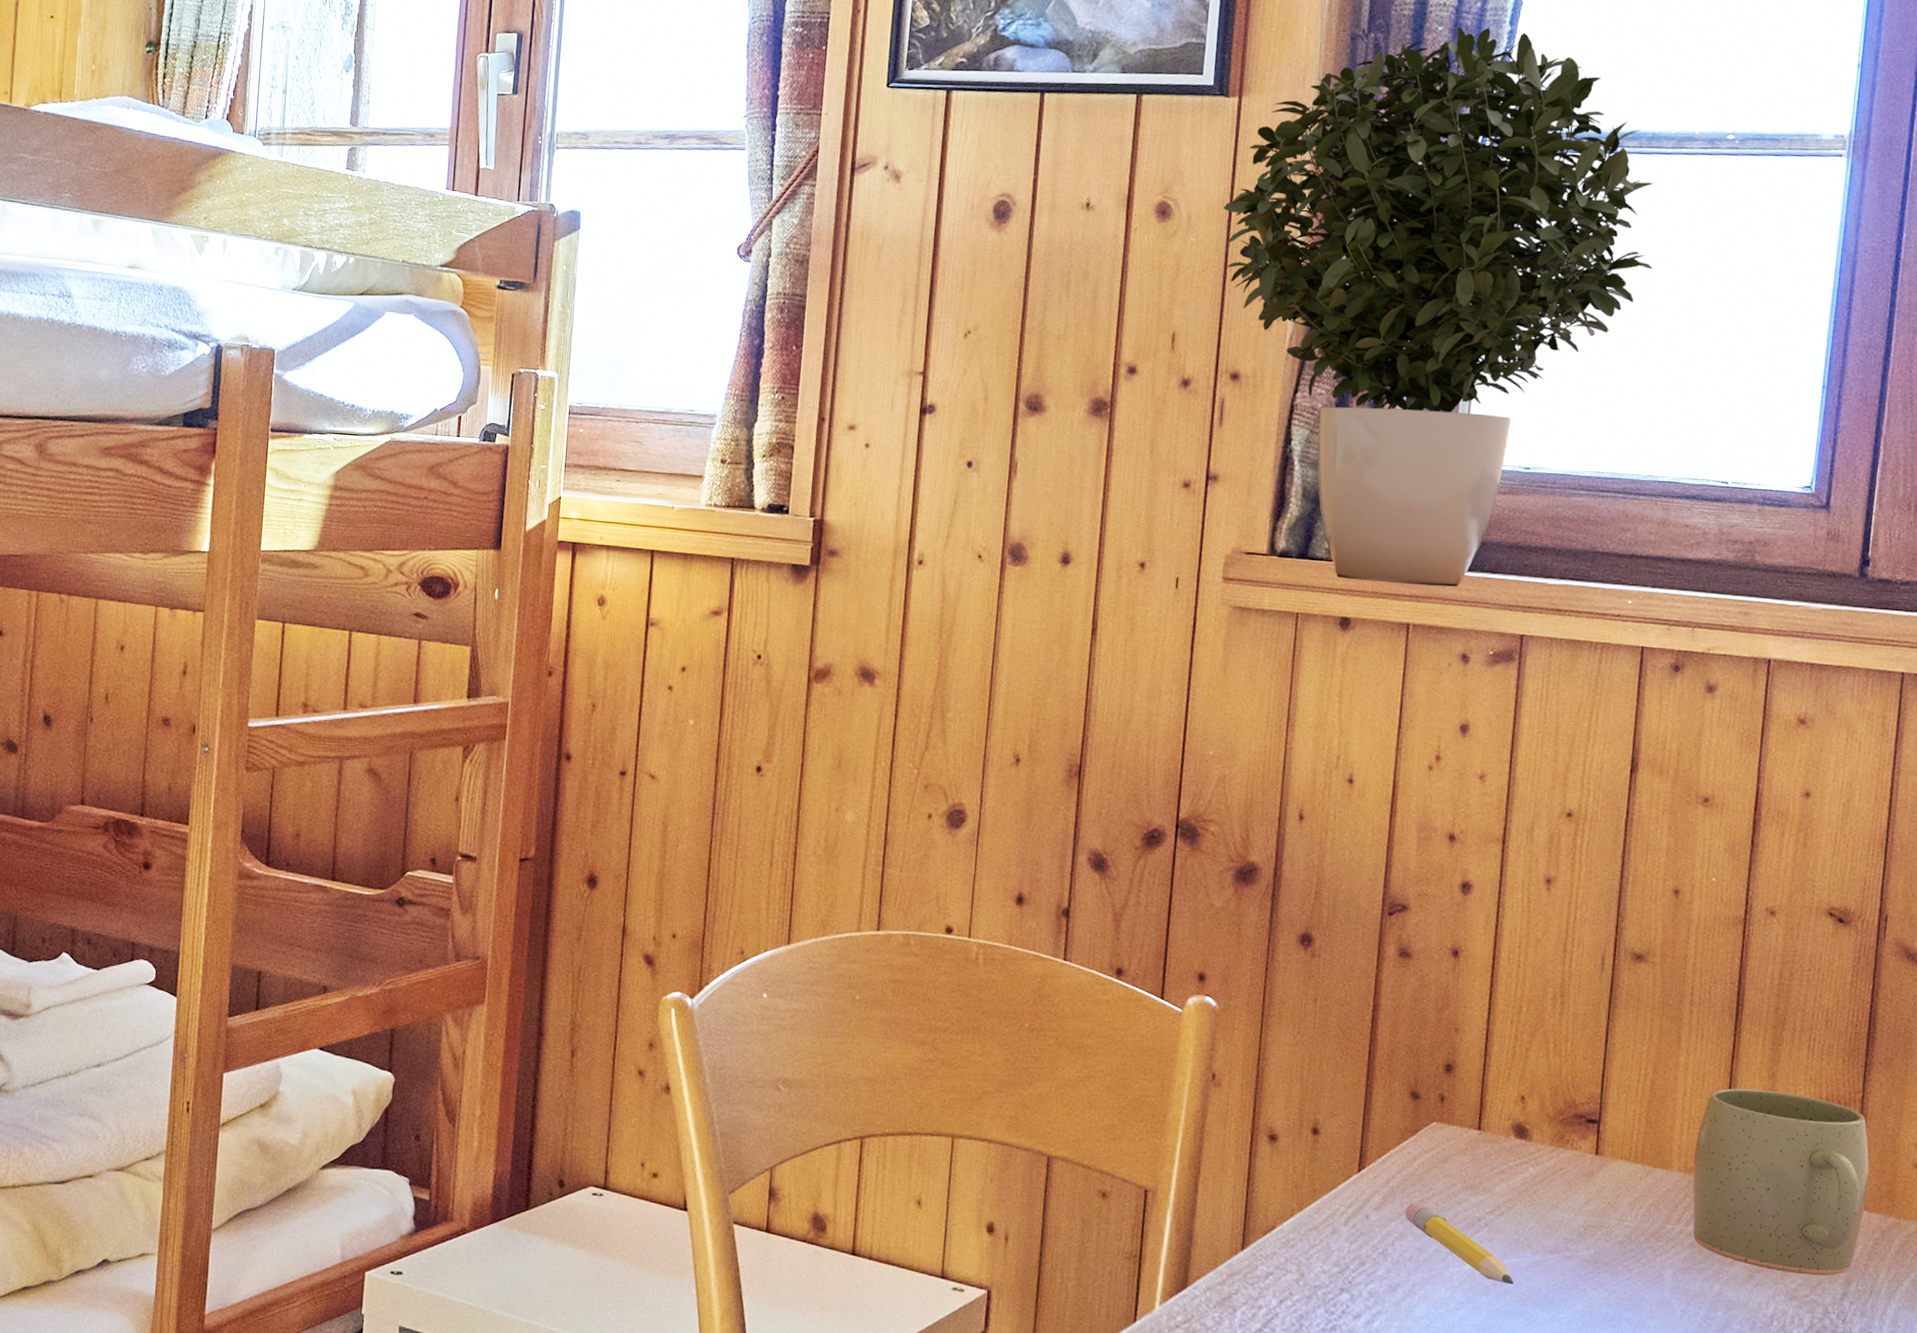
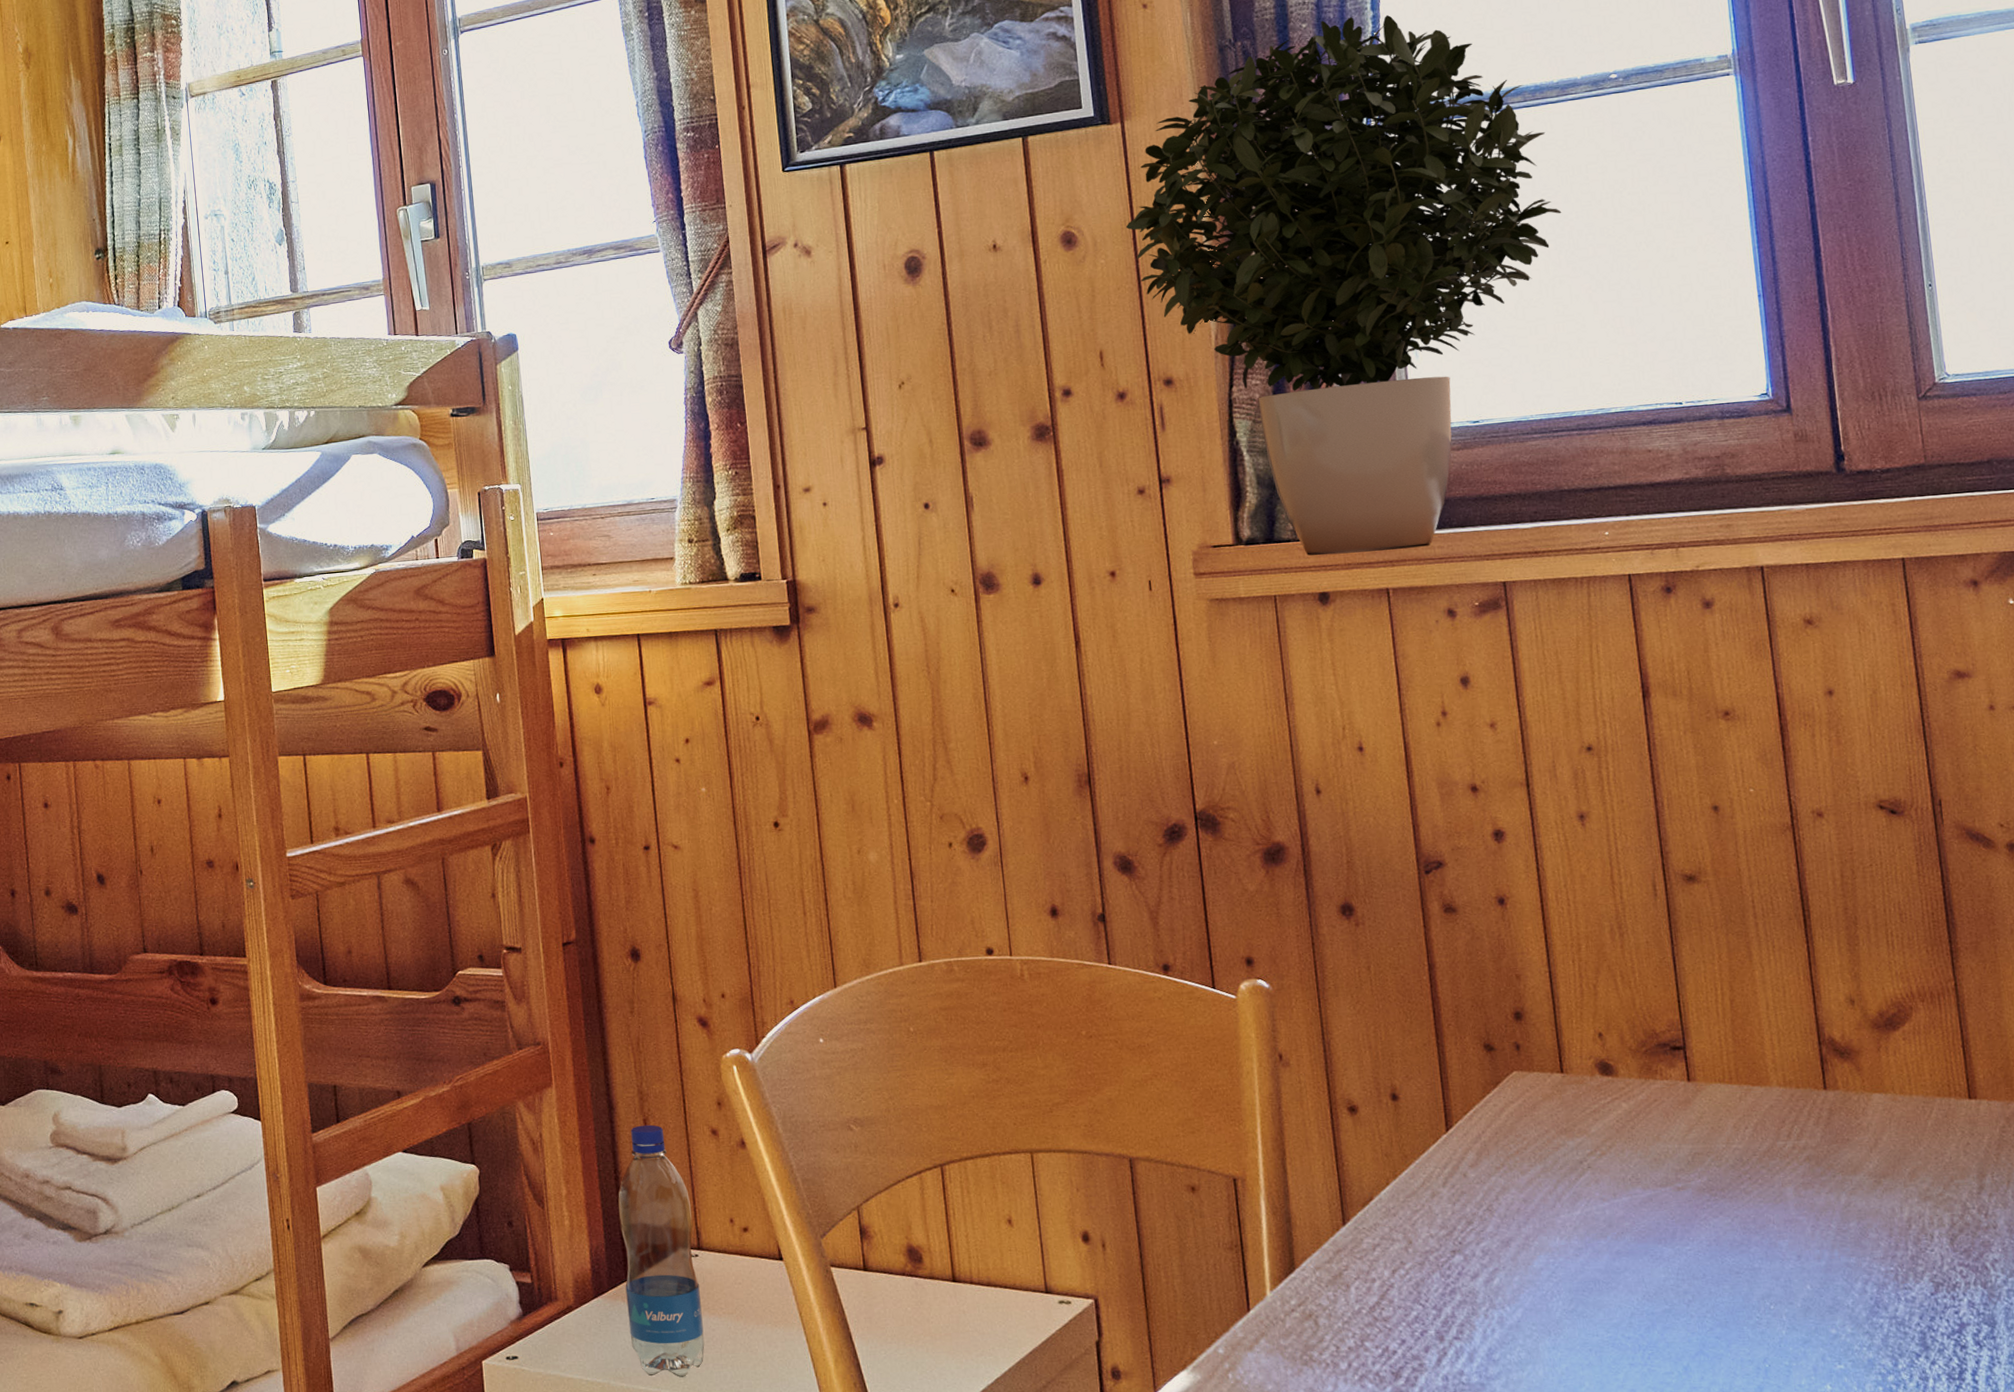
bottle: none [520,1056,605,1315] -> present [617,1124,705,1377]
pencil: present [1405,1201,1514,1285] -> none [1502,1152,1630,1224]
mug: present [1692,1088,1870,1276] -> none [1789,991,1983,1174]

